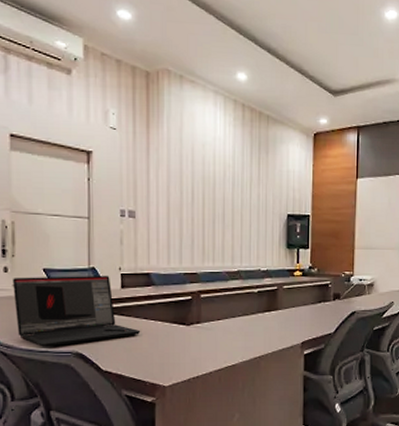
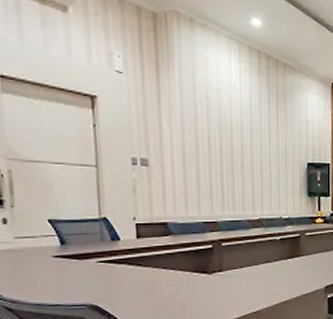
laptop: present [13,276,141,347] -> none [14,226,160,301]

